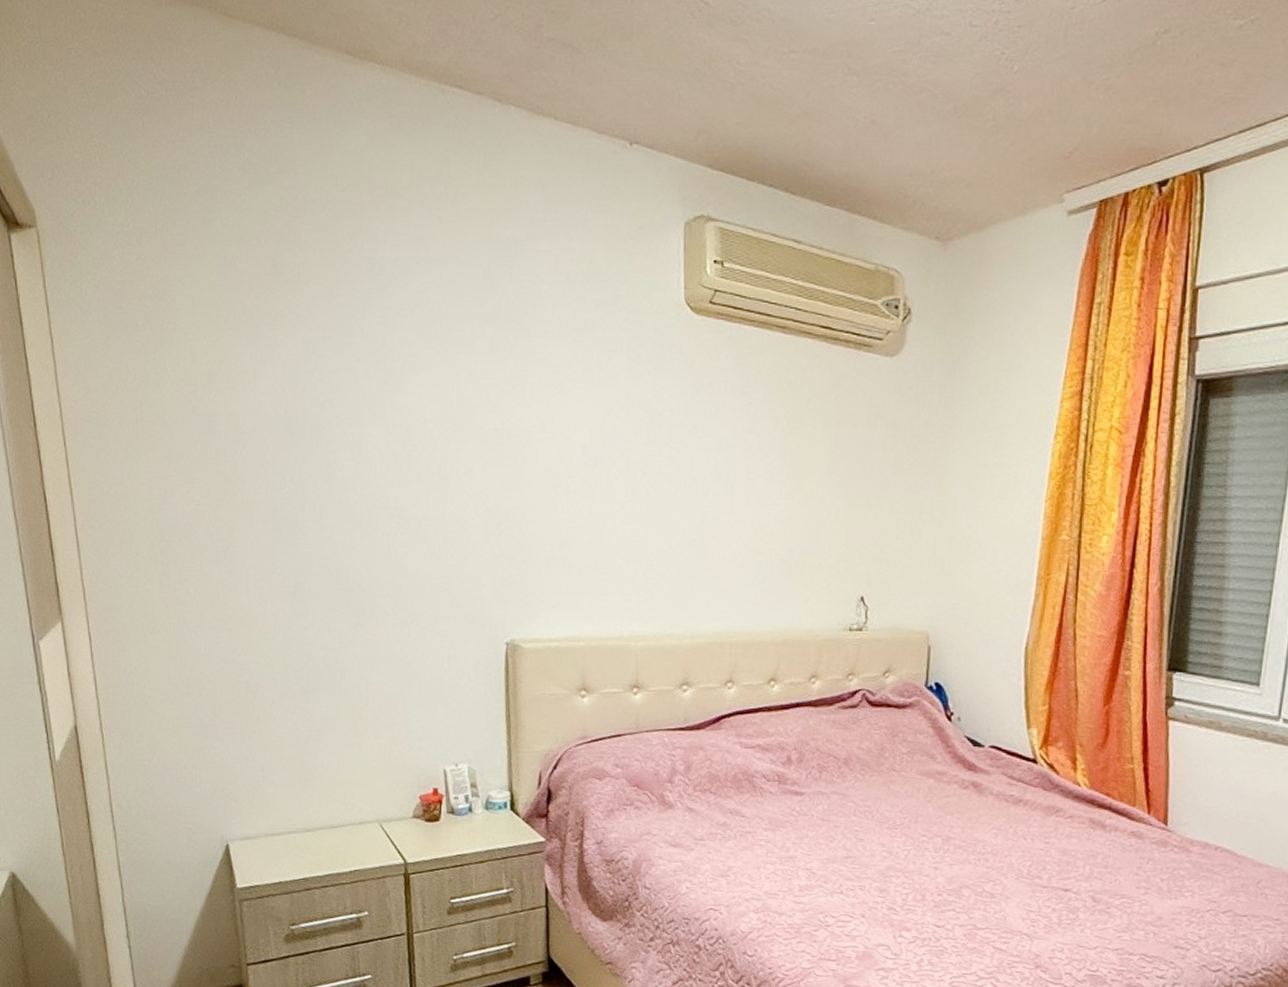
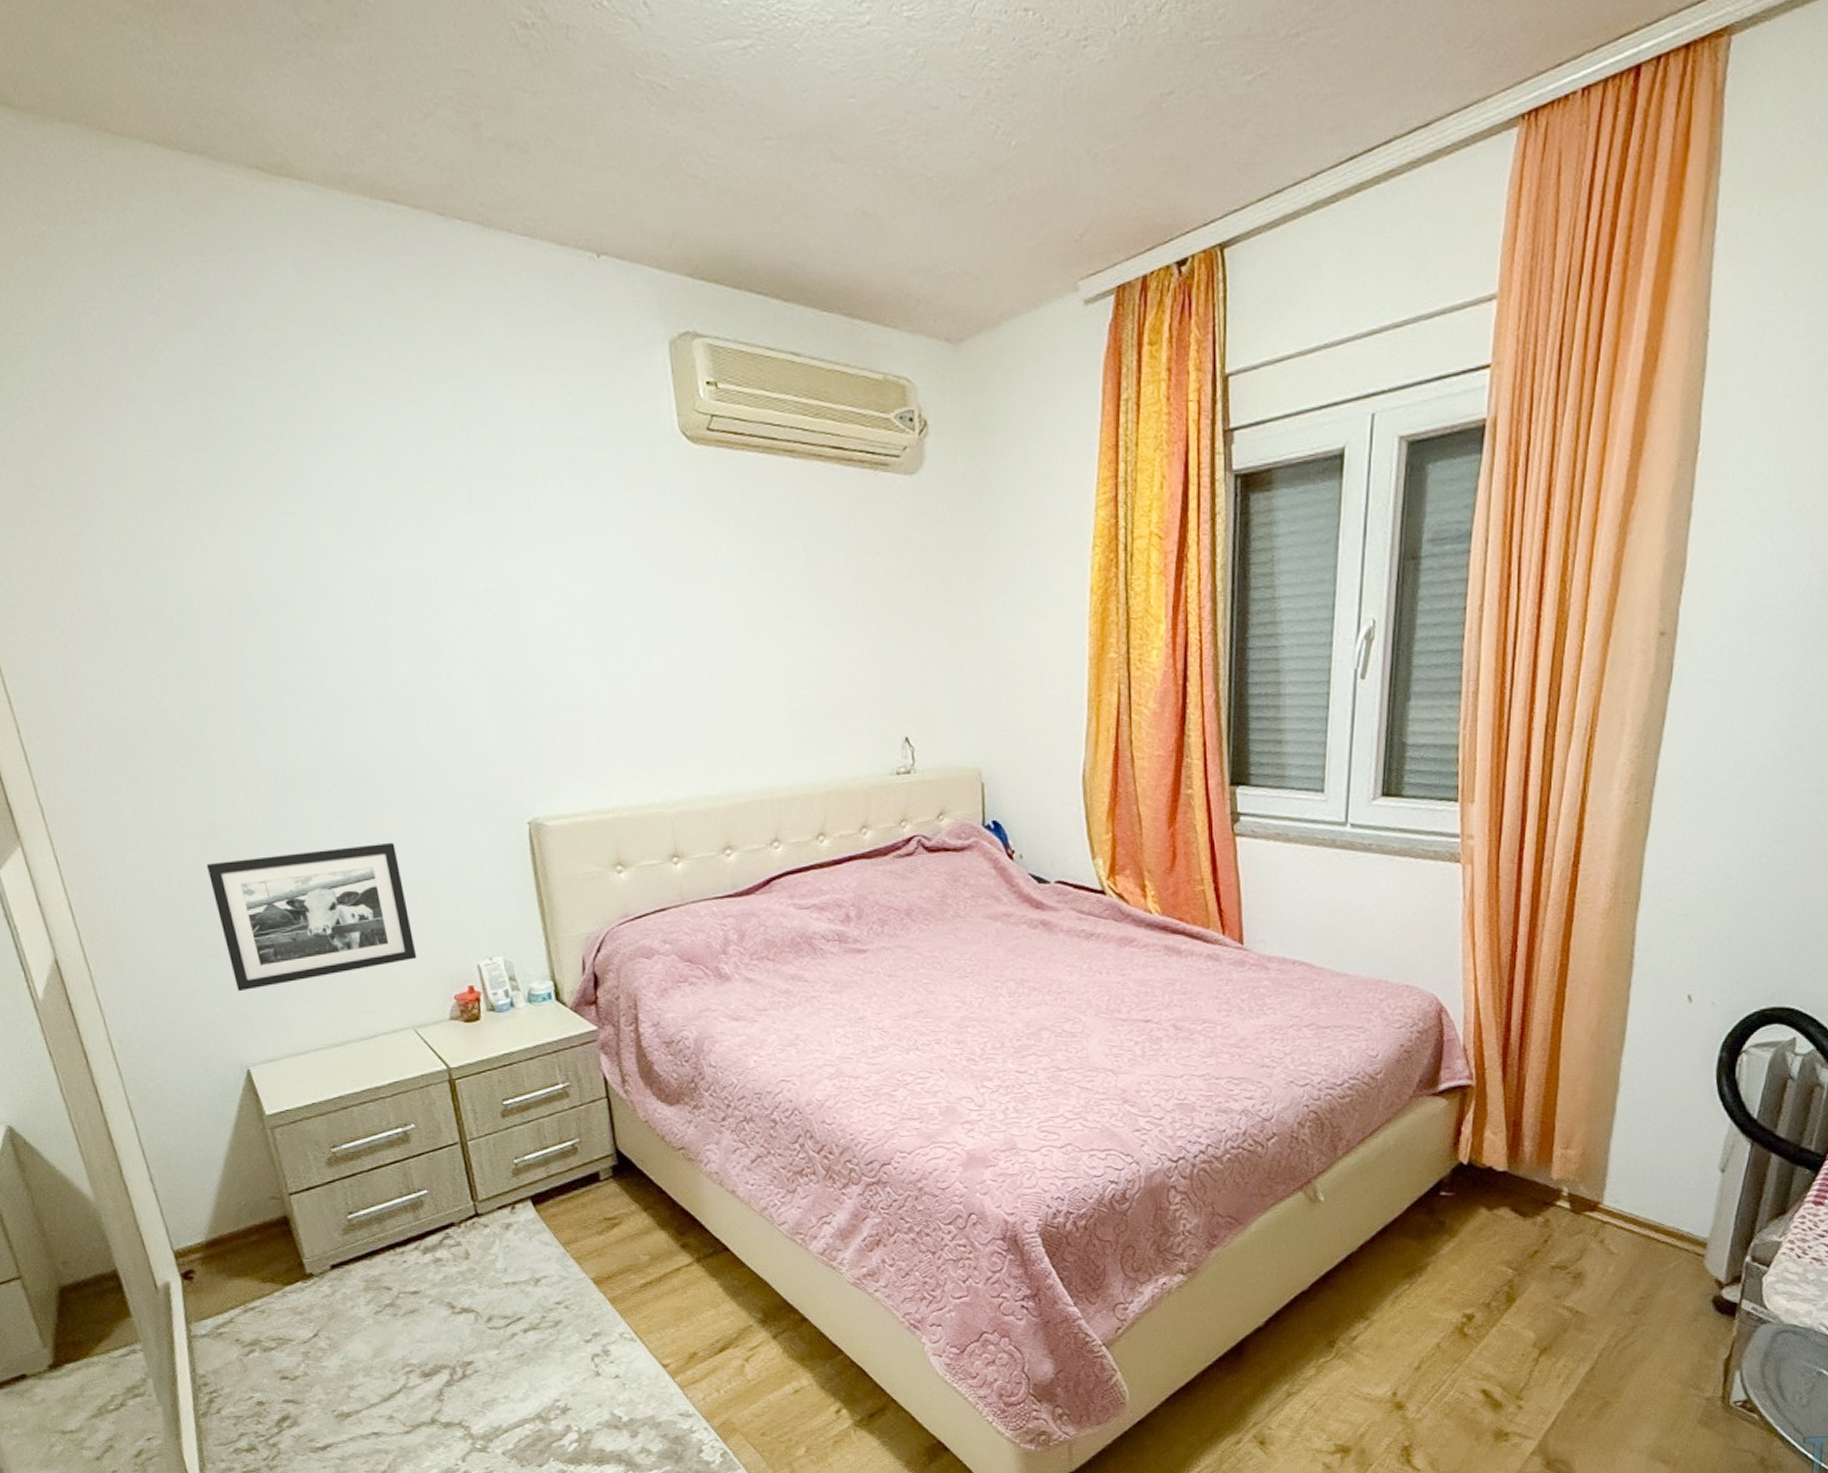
picture frame: none [217,649,391,772] -> present [206,842,417,992]

